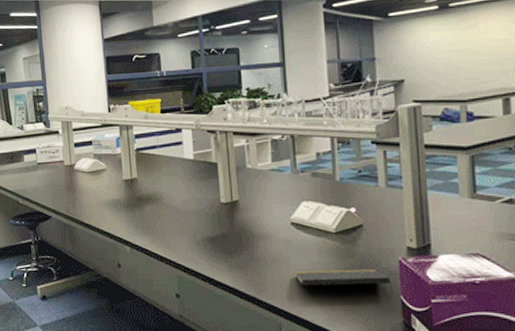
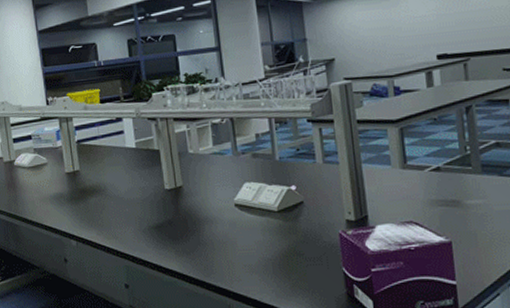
notepad: present [294,268,394,295] -> none [241,243,336,267]

